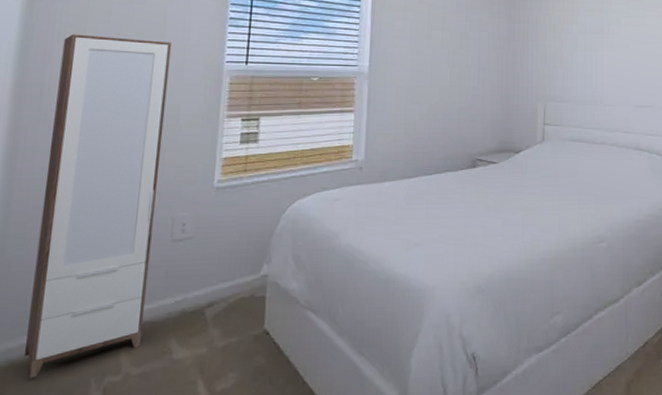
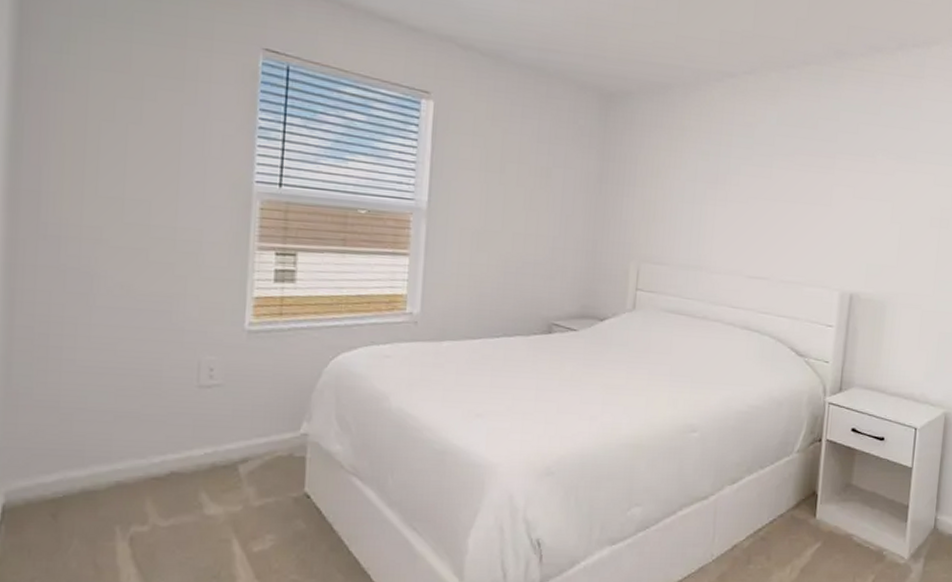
cabinet: present [23,34,171,379] -> none [41,132,189,520]

